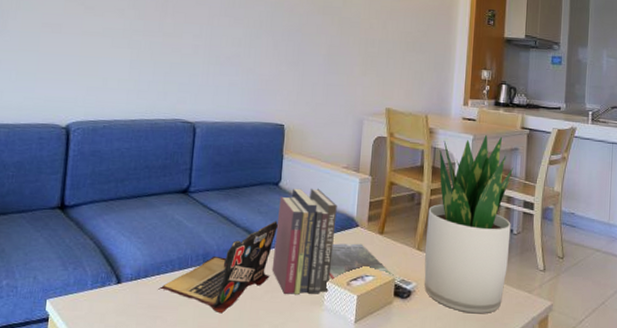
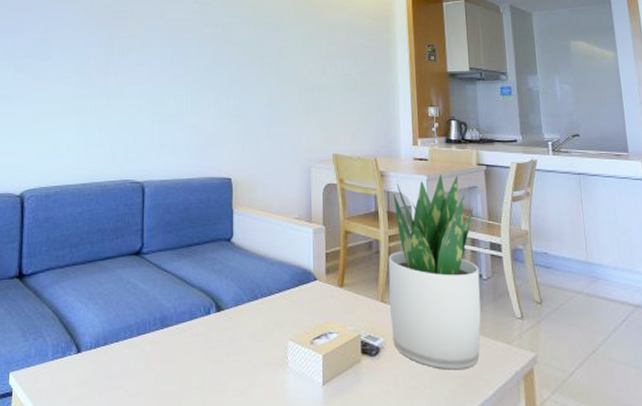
laptop: present [158,221,278,314] -> none [118,279,233,381]
books: present [272,188,337,295] -> none [231,242,293,357]
magazine: present [328,243,394,280] -> none [290,298,359,339]

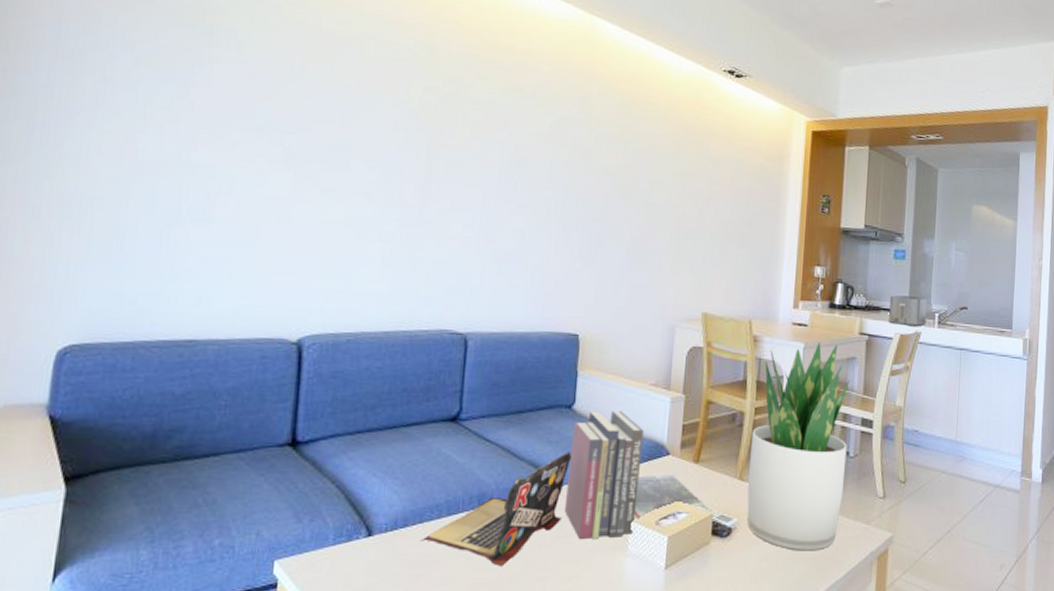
laptop: none [118,279,233,381] -> present [421,451,571,567]
books: none [231,242,293,357] -> present [564,410,644,539]
magazine: none [290,298,359,339] -> present [633,474,711,519]
toaster: none [502,128,541,156] -> present [889,295,928,327]

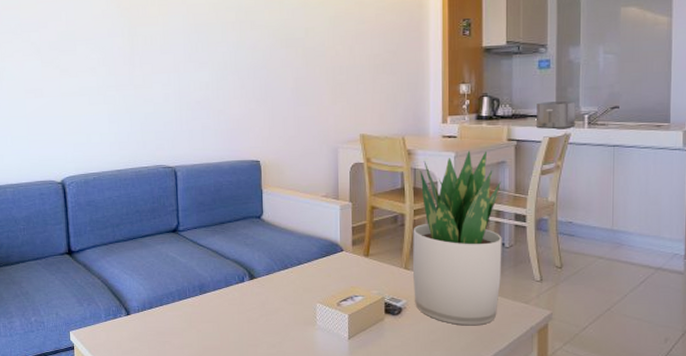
laptop: present [421,451,571,567] -> none [163,251,265,337]
books: present [564,410,644,539] -> none [263,218,321,316]
magazine: present [633,474,711,519] -> none [318,267,383,301]

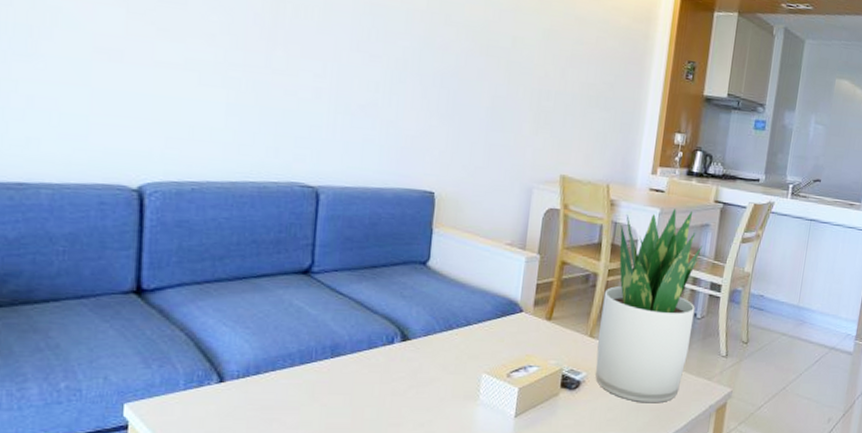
toaster: present [537,101,576,130] -> none [744,165,783,197]

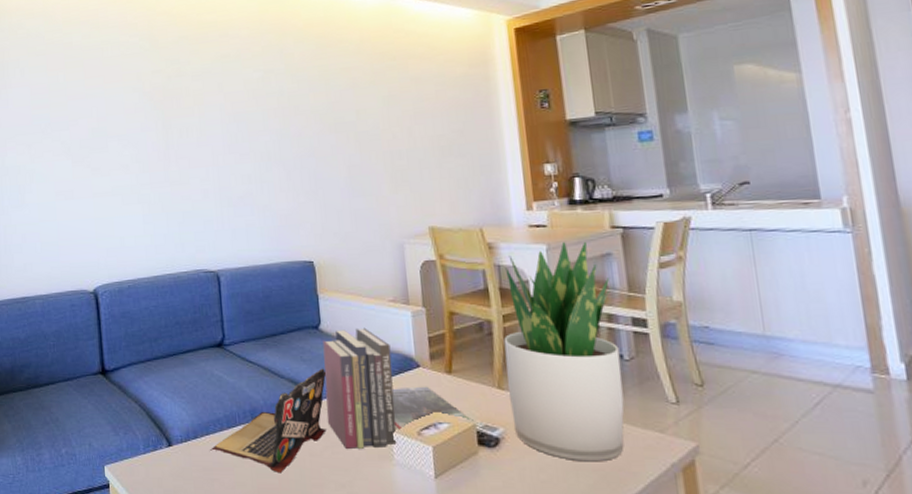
laptop: none [274,306,425,413] -> present [210,368,327,474]
books: none [417,268,498,389] -> present [322,327,397,449]
magazine: none [485,330,561,372] -> present [392,386,473,430]

